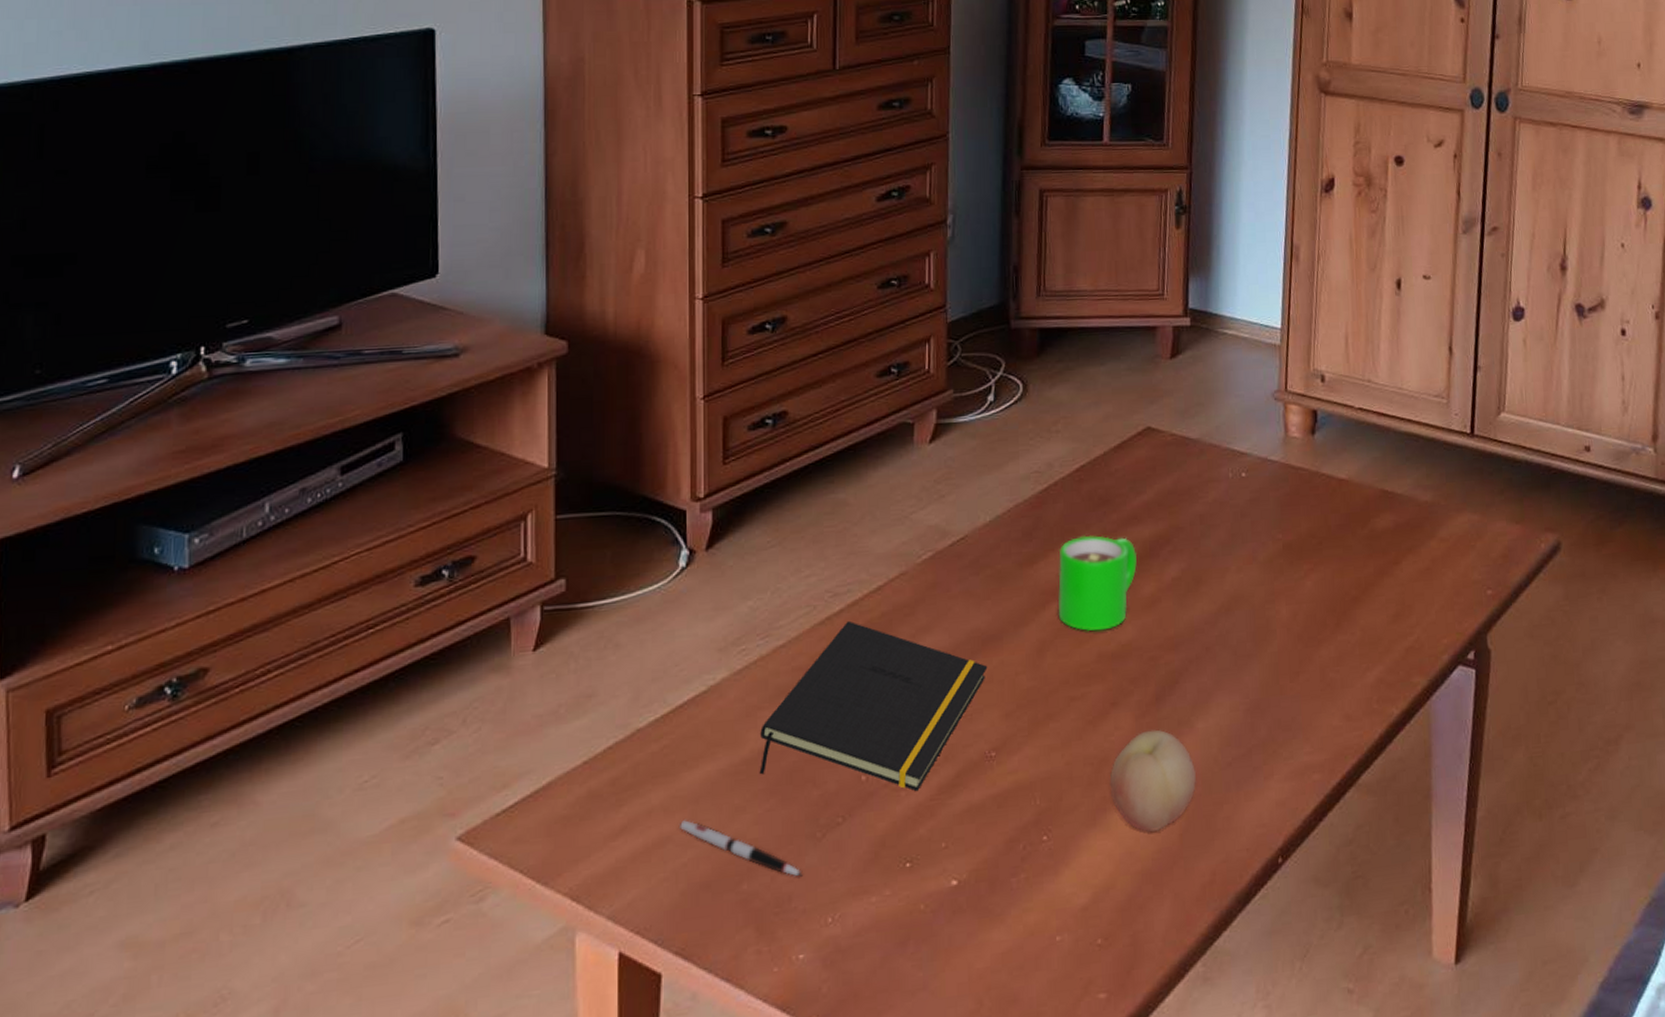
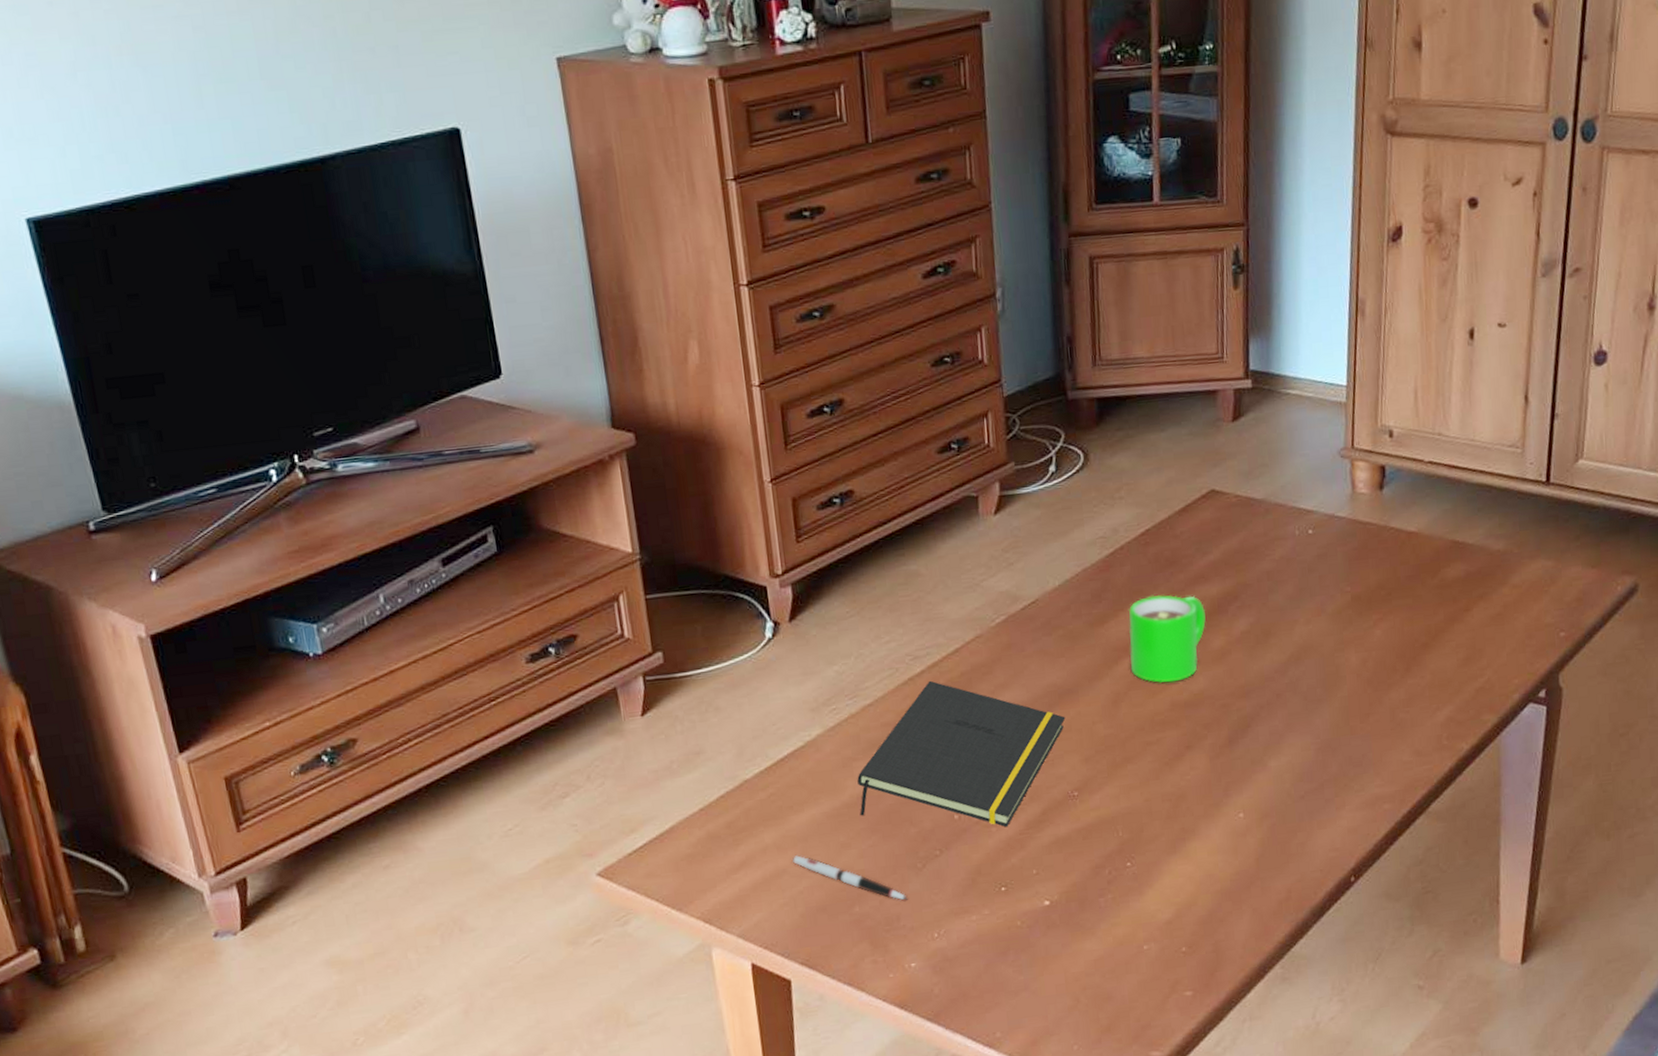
fruit: present [1109,729,1197,832] -> none [1187,768,1271,857]

